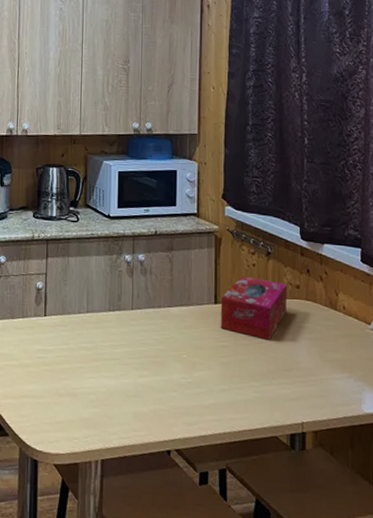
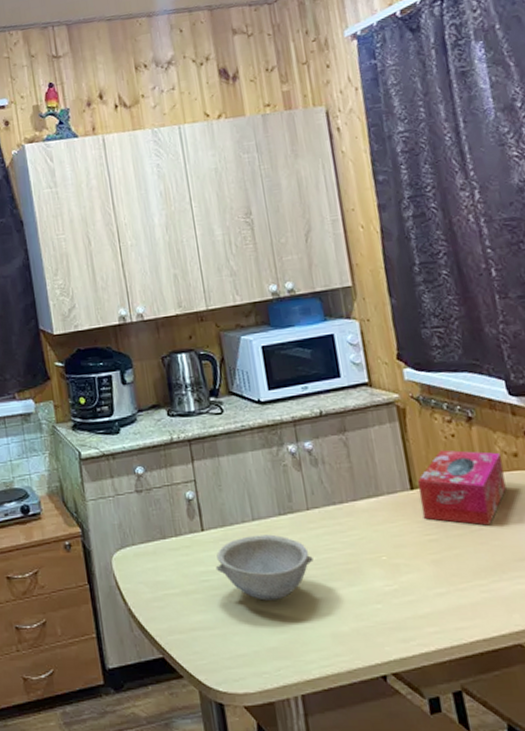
bowl: none [50,325,130,380] -> present [215,534,314,601]

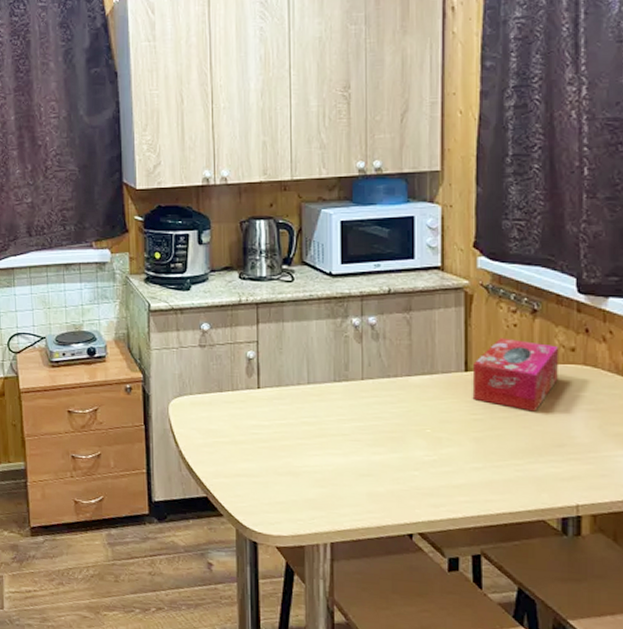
bowl: present [215,534,314,601] -> none [266,397,361,458]

